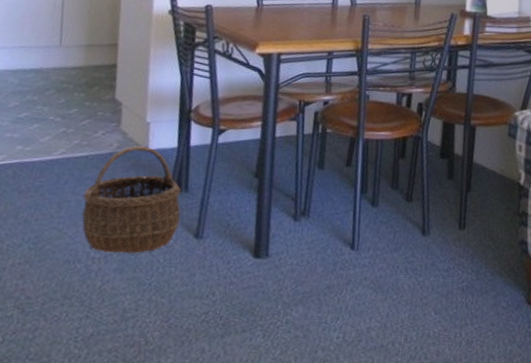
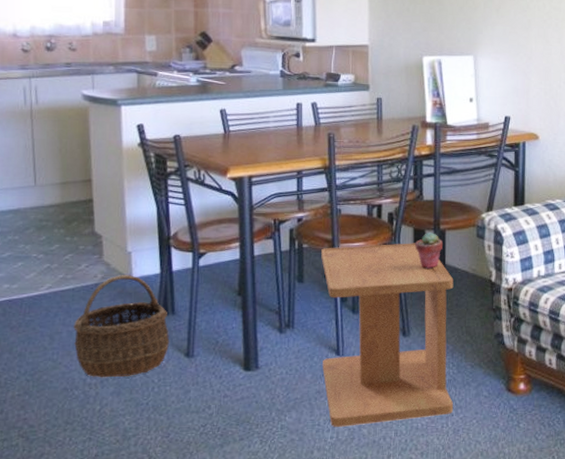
side table: none [335,134,481,327] -> present [321,243,454,427]
potted succulent: none [443,126,472,166] -> present [415,232,443,269]

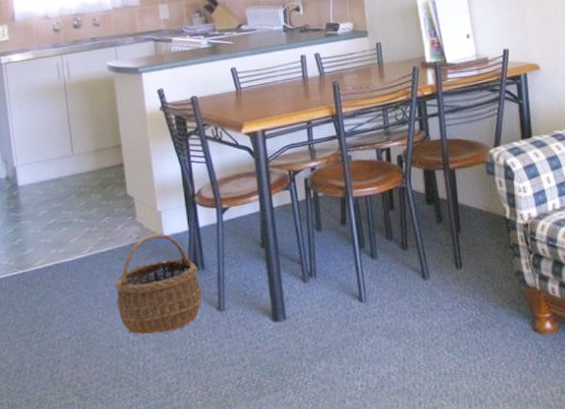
side table: present [321,243,454,427] -> none [336,184,481,375]
potted succulent: present [415,232,443,269] -> none [426,171,454,209]

